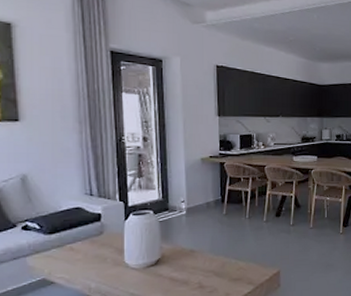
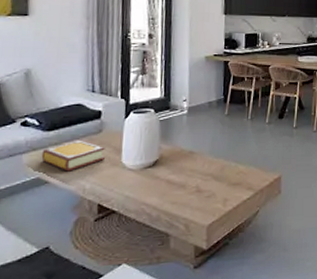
book: none [45,241,107,272] -> present [41,139,105,172]

